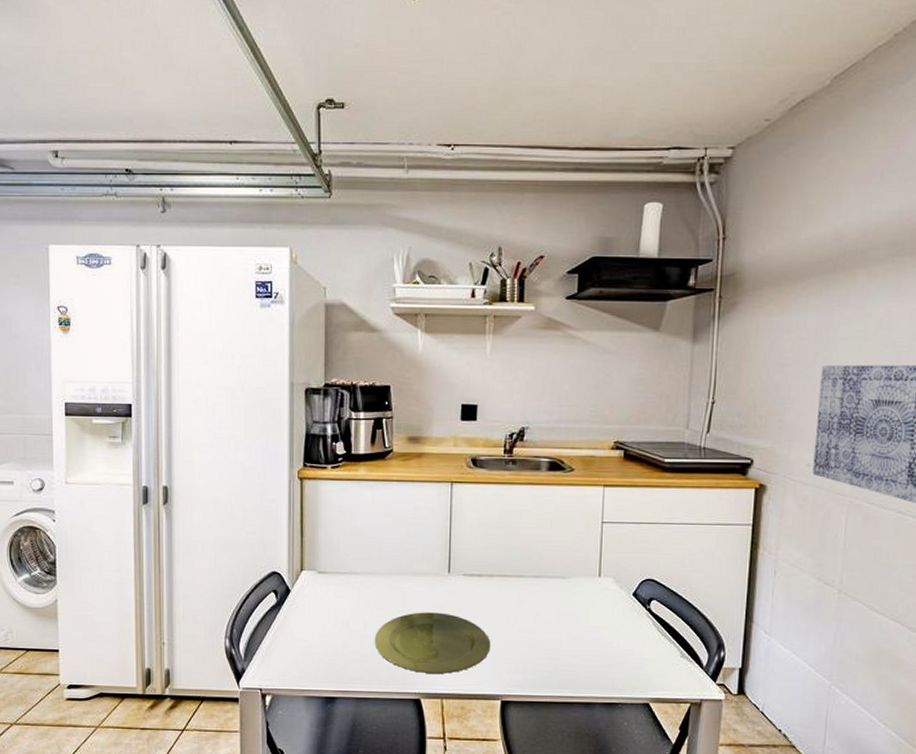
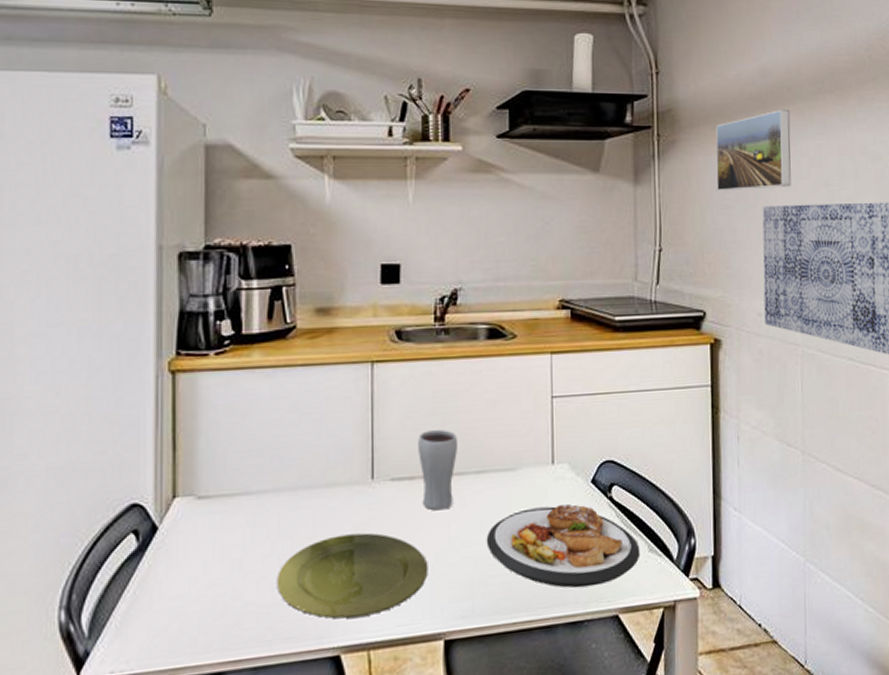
drinking glass: none [486,540,519,603] -> present [418,429,457,511]
plate: none [539,610,673,678] -> present [486,504,640,588]
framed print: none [775,273,862,351] -> present [715,110,791,192]

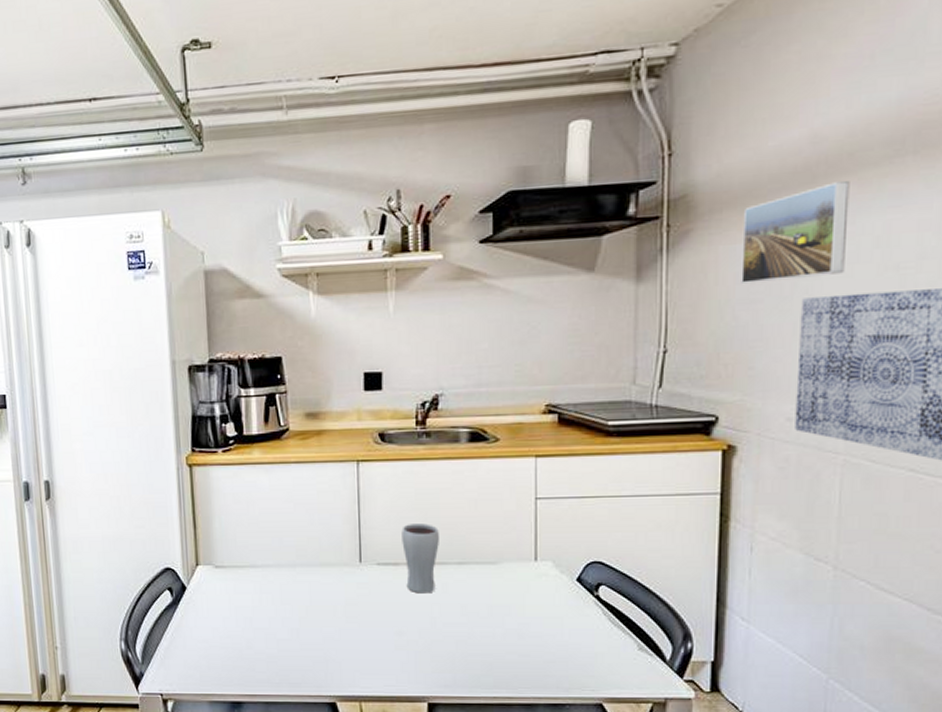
plate: present [276,533,428,619] -> none [281,607,413,674]
plate: present [486,504,640,588] -> none [467,599,629,675]

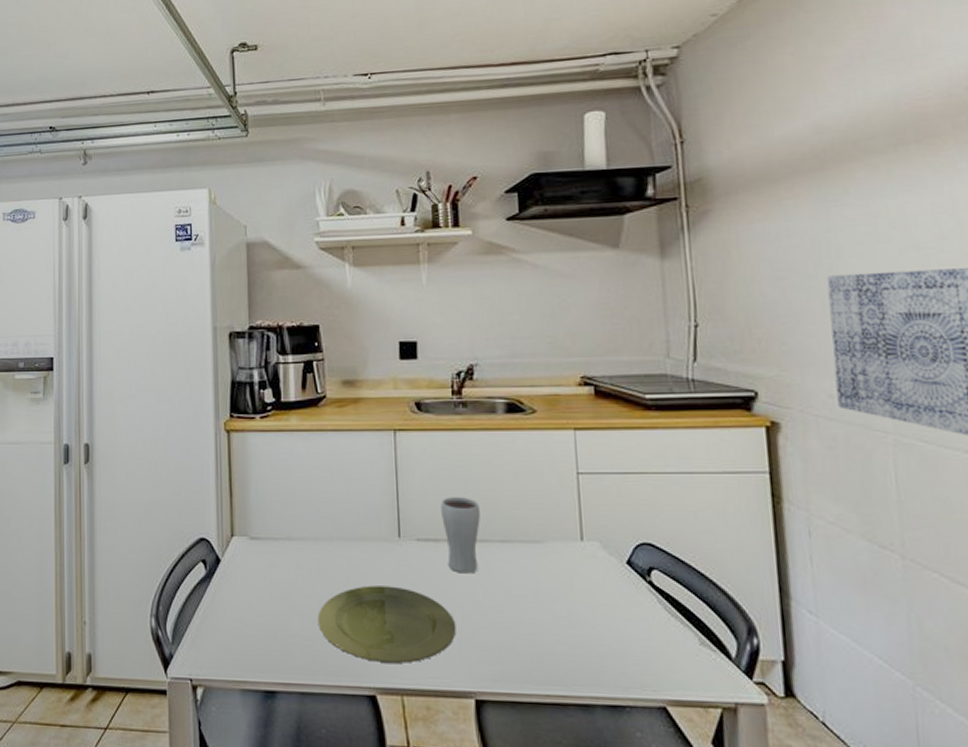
plate: none [281,607,413,674] -> present [317,585,456,663]
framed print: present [741,181,850,285] -> none [759,167,866,262]

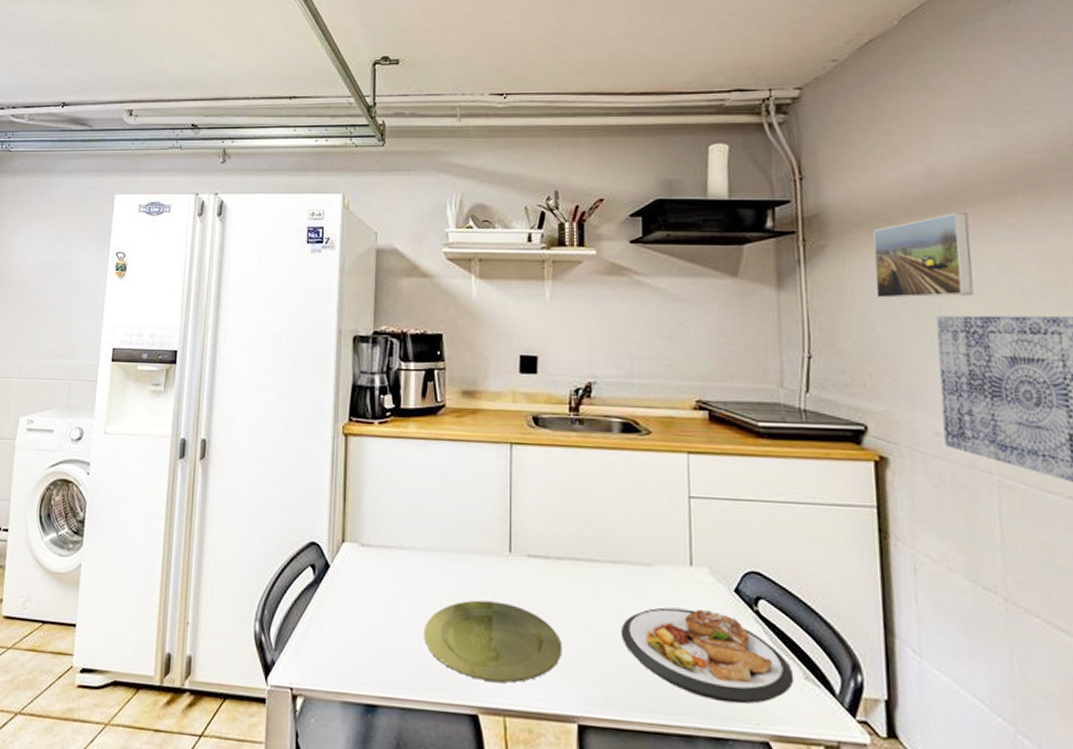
drinking glass: present [441,497,480,574] -> none [553,514,591,594]
plate: none [513,582,690,672] -> present [620,607,794,704]
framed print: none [759,167,866,262] -> present [872,213,974,299]

